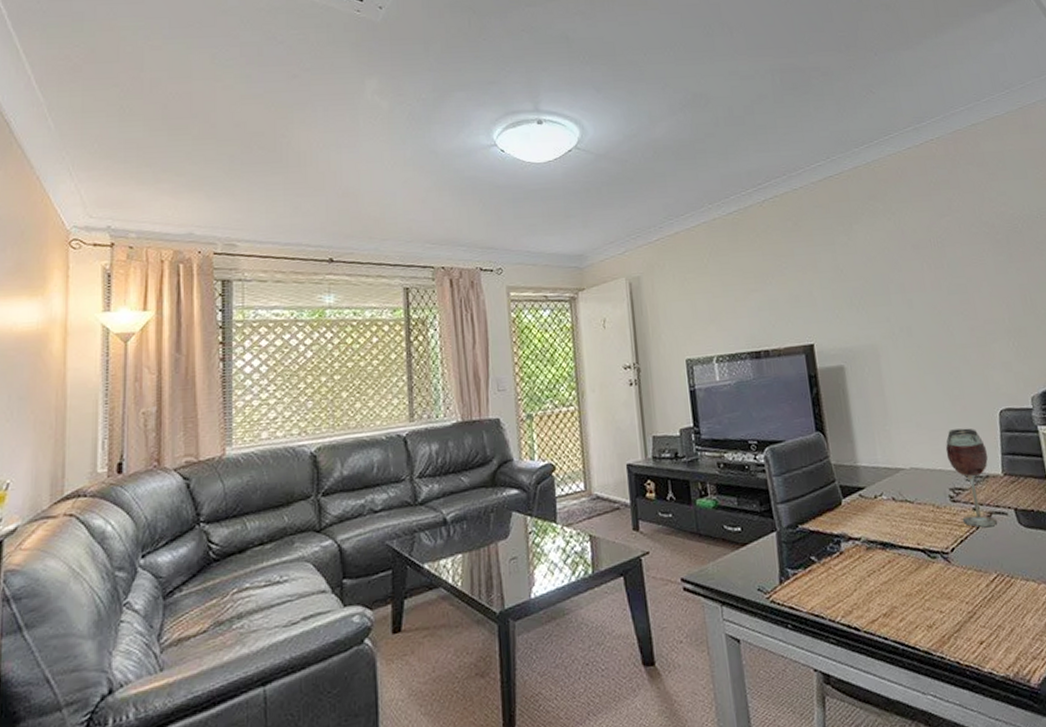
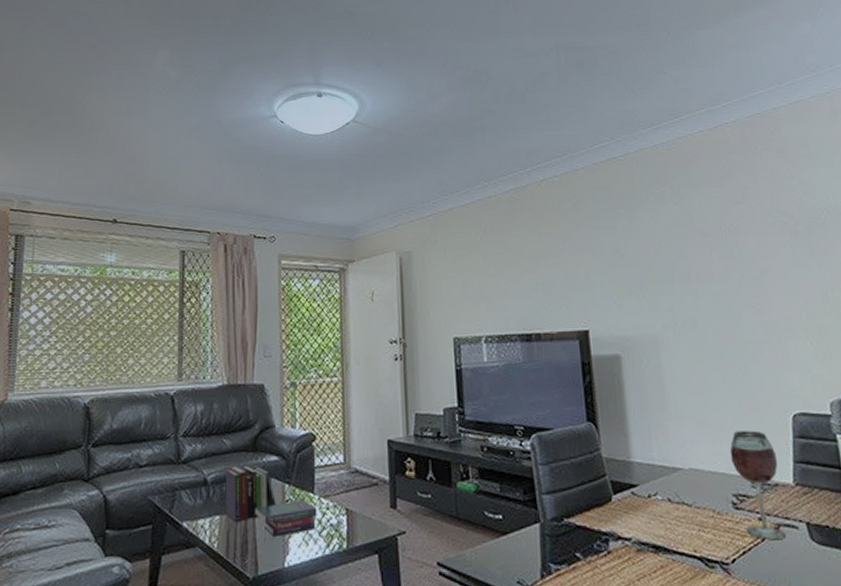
books: none [465,501,519,559] -> present [225,465,276,523]
books: none [498,530,561,569] -> present [255,500,317,536]

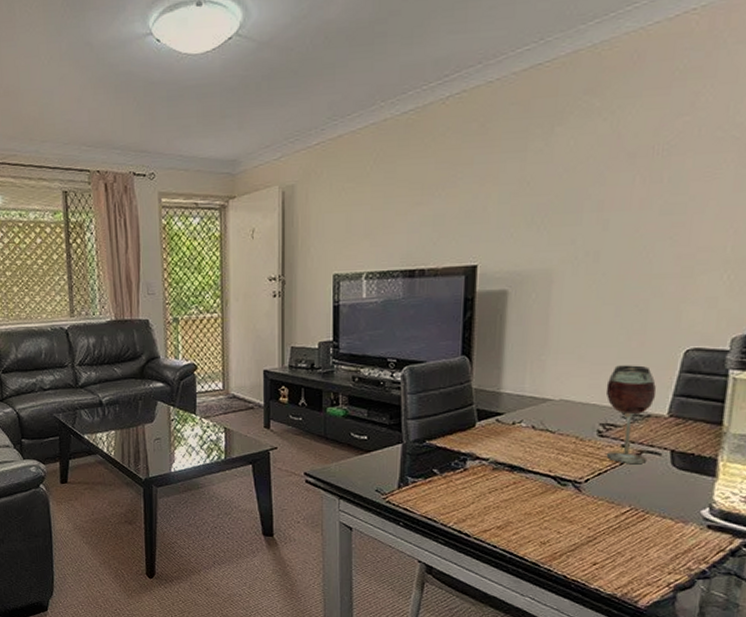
books: present [225,465,276,523] -> none [117,390,163,436]
books: present [255,500,317,536] -> none [145,420,199,448]

